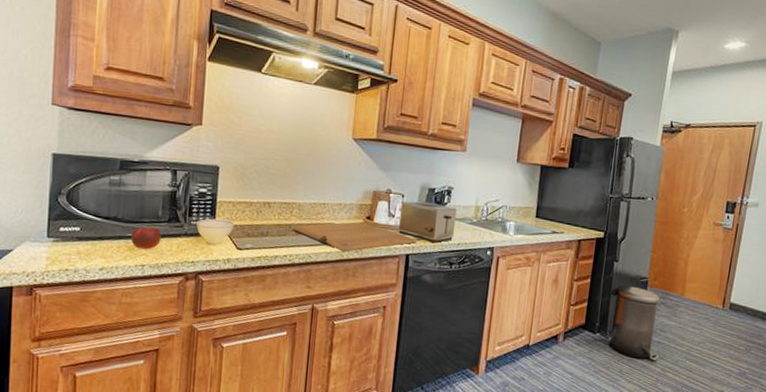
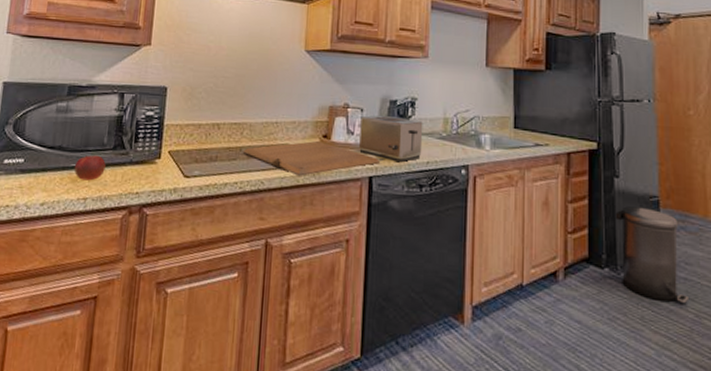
bowl: present [195,218,235,245] -> none [141,144,182,173]

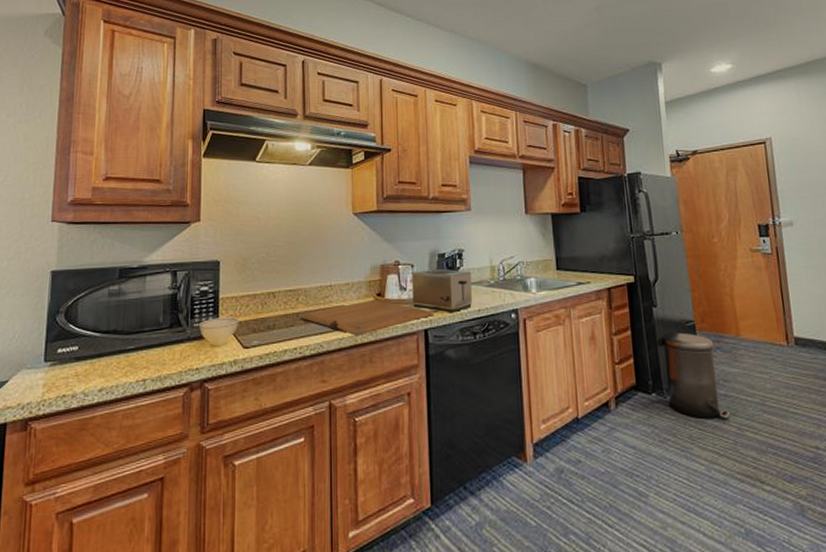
fruit: present [73,155,106,181] -> none [130,335,163,362]
bowl: none [141,144,182,173] -> present [198,317,239,347]

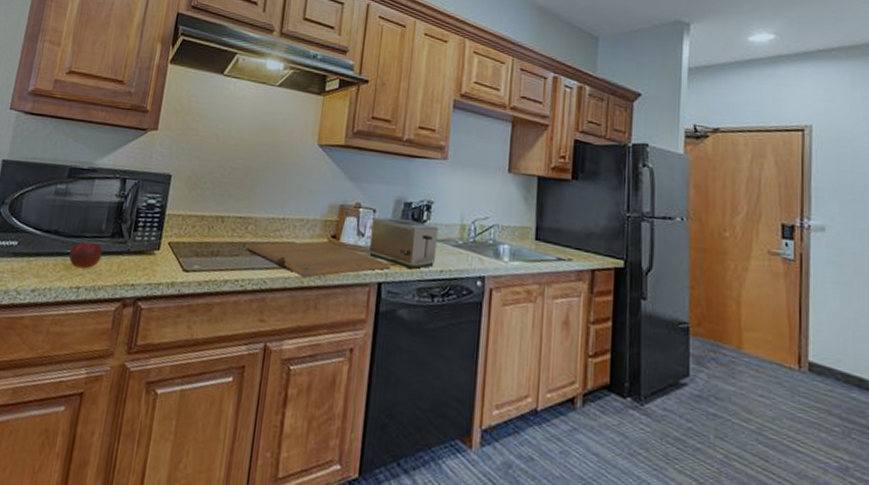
fruit: none [130,335,163,362] -> present [68,241,102,269]
bowl: present [198,317,239,347] -> none [140,234,183,265]
pedal bin: present [657,332,731,420] -> none [641,331,719,443]

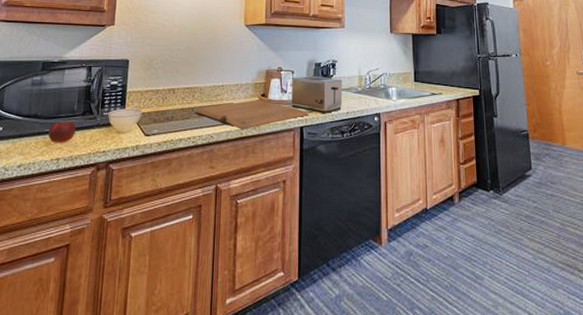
bowl: none [140,234,183,265] -> present [107,108,143,133]

